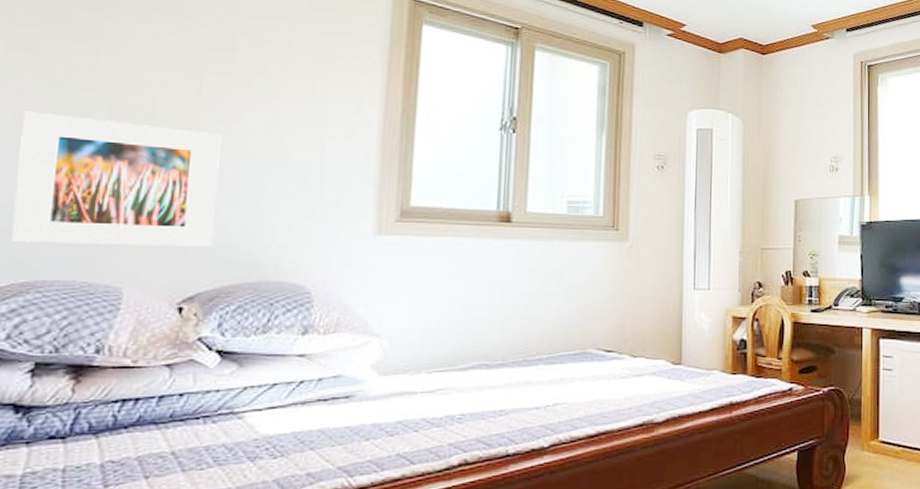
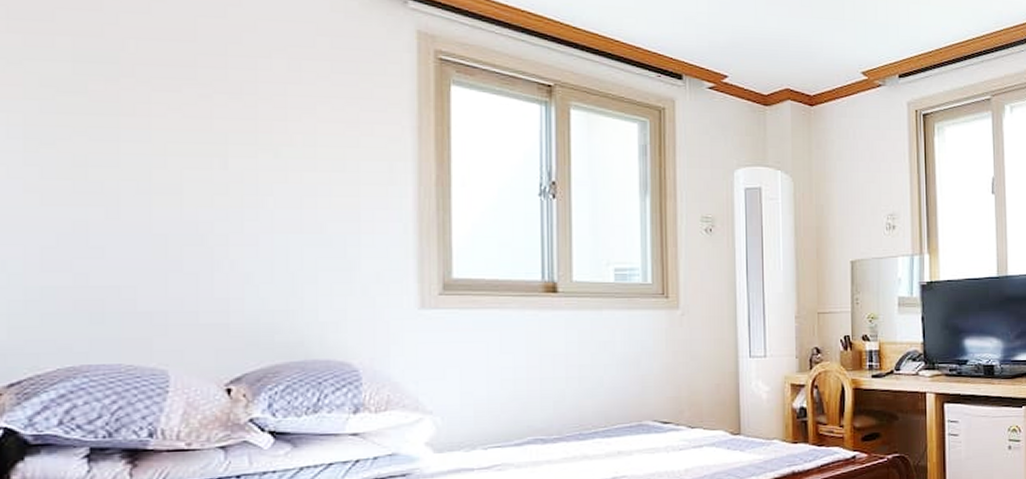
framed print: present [11,111,222,247] -> none [50,190,254,328]

